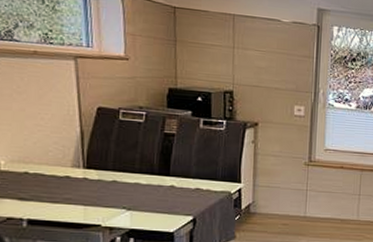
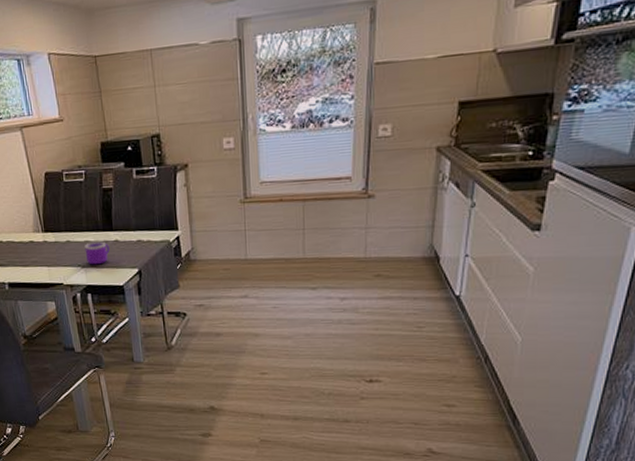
mug: none [133,184,163,209] -> present [84,241,110,265]

